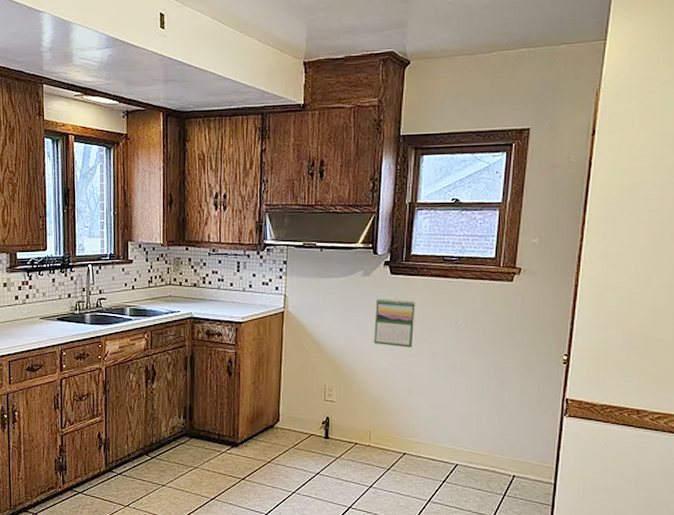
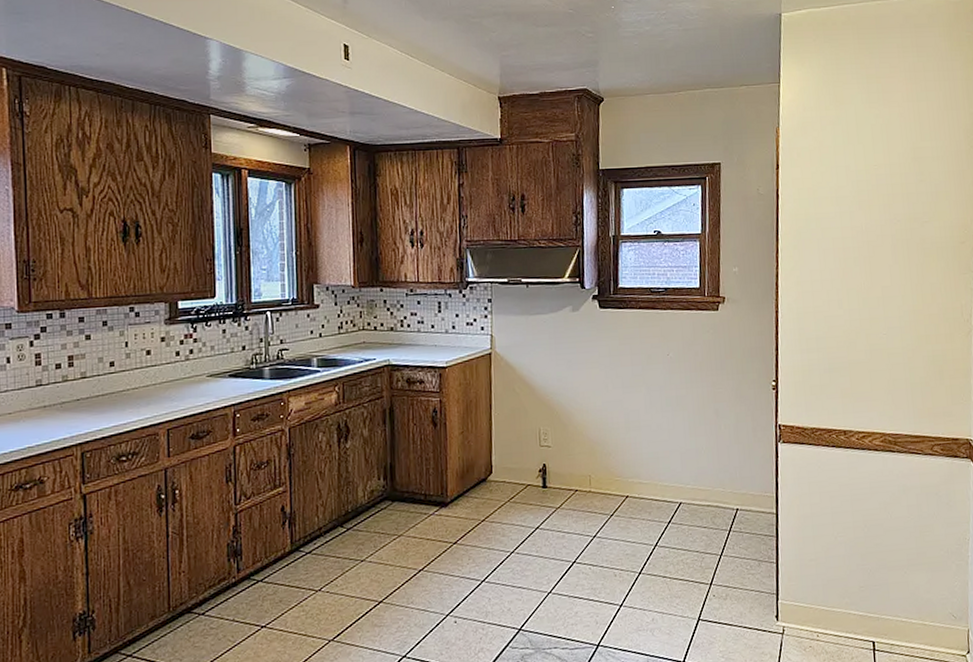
calendar: present [374,299,415,348] -> none [586,333,627,384]

